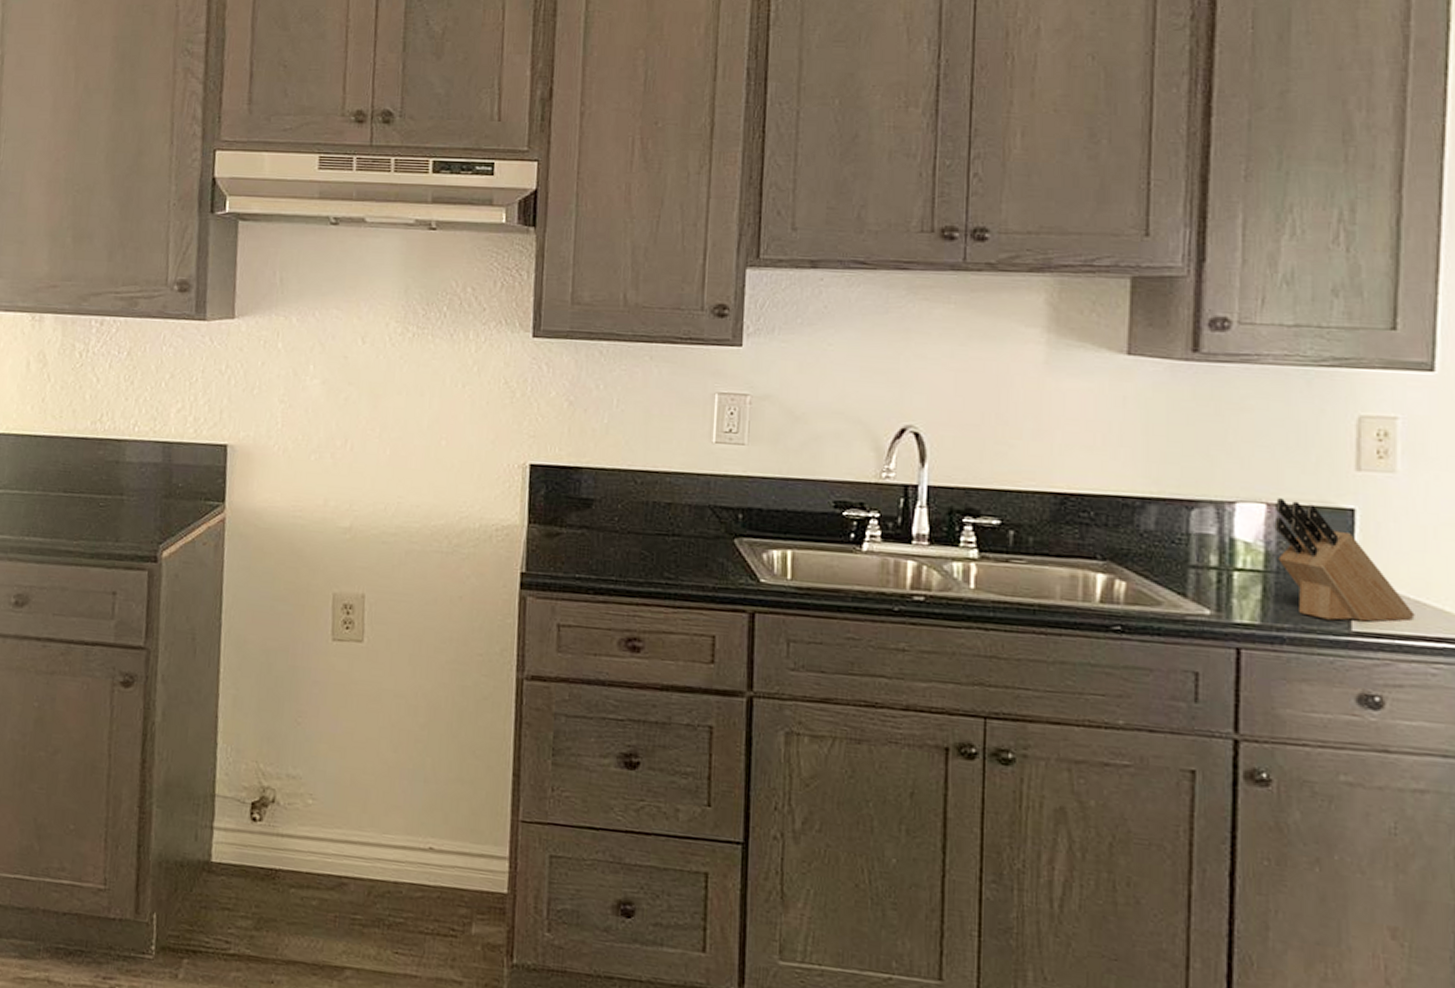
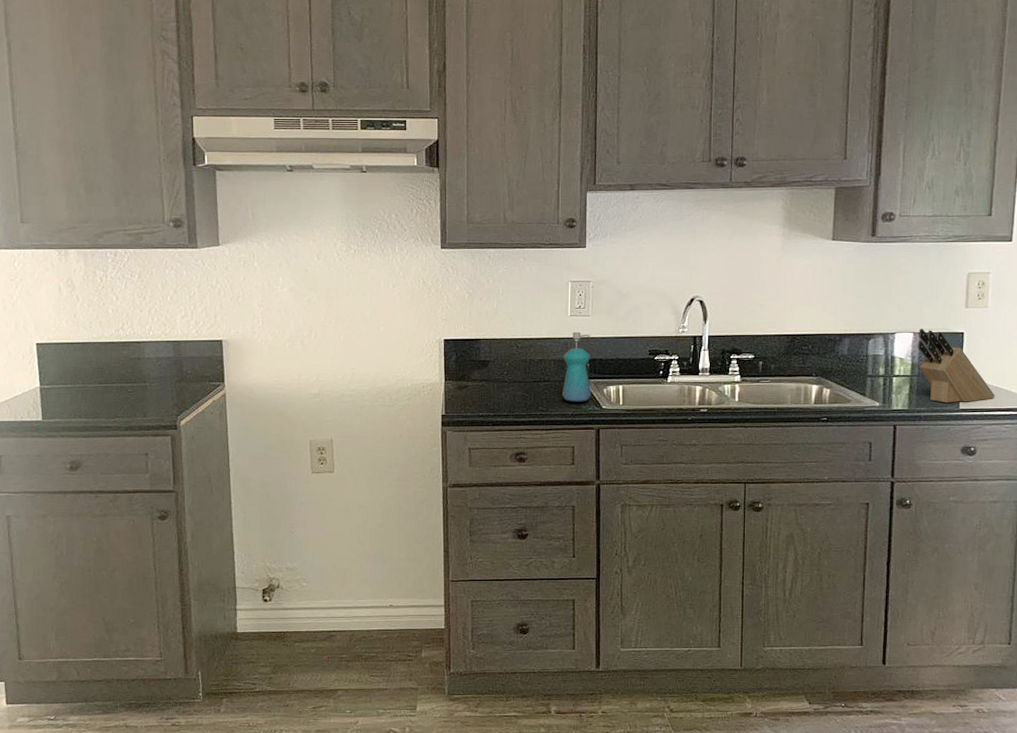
soap dispenser: none [699,466,746,570] -> present [562,331,591,402]

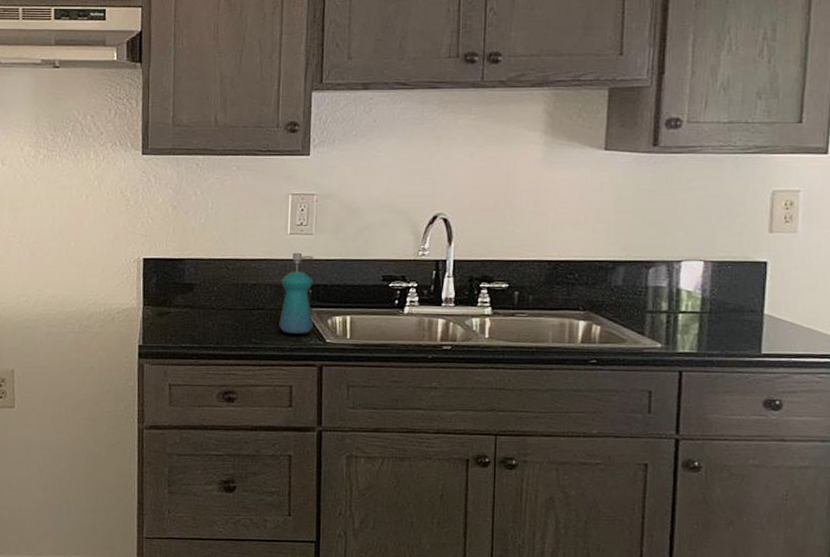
knife block: present [917,329,995,403] -> none [709,256,806,346]

